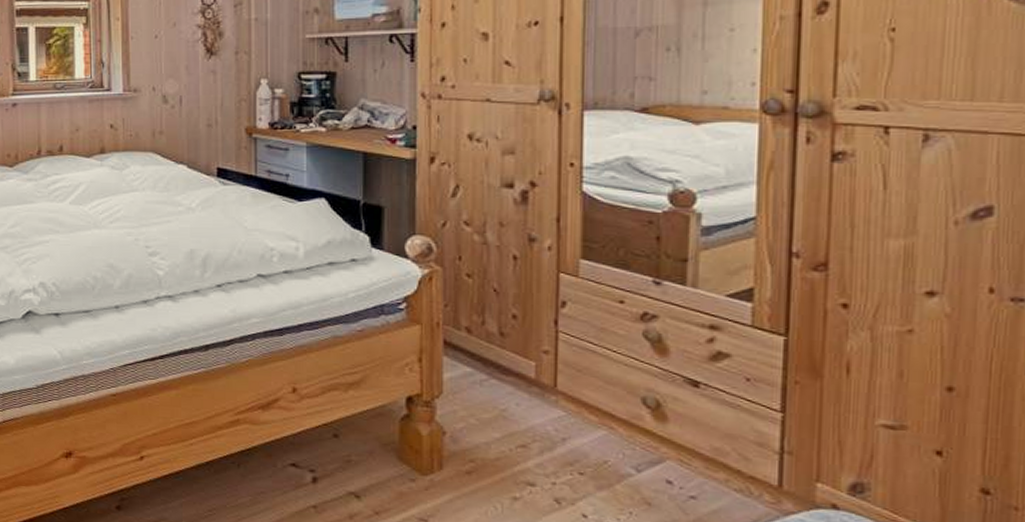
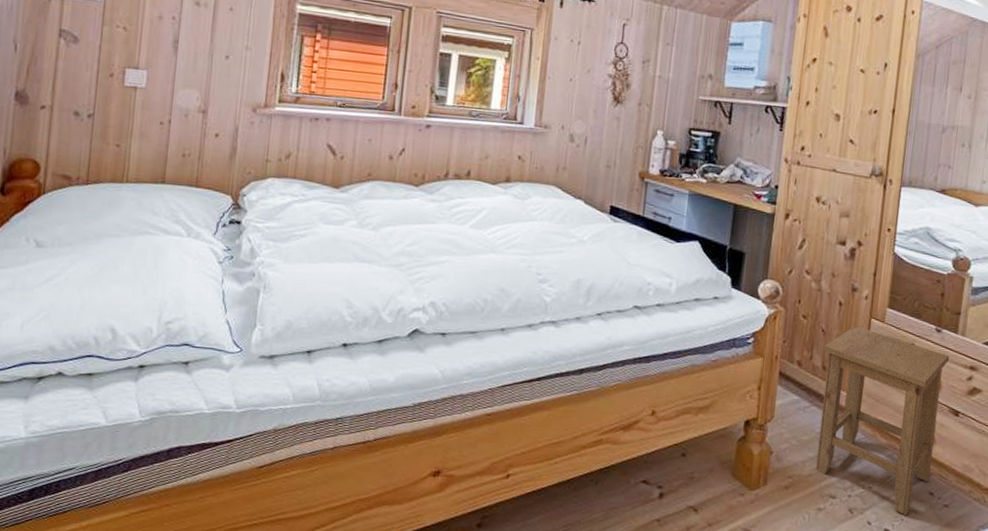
stool: none [498,283,676,509] -> present [815,326,949,516]

